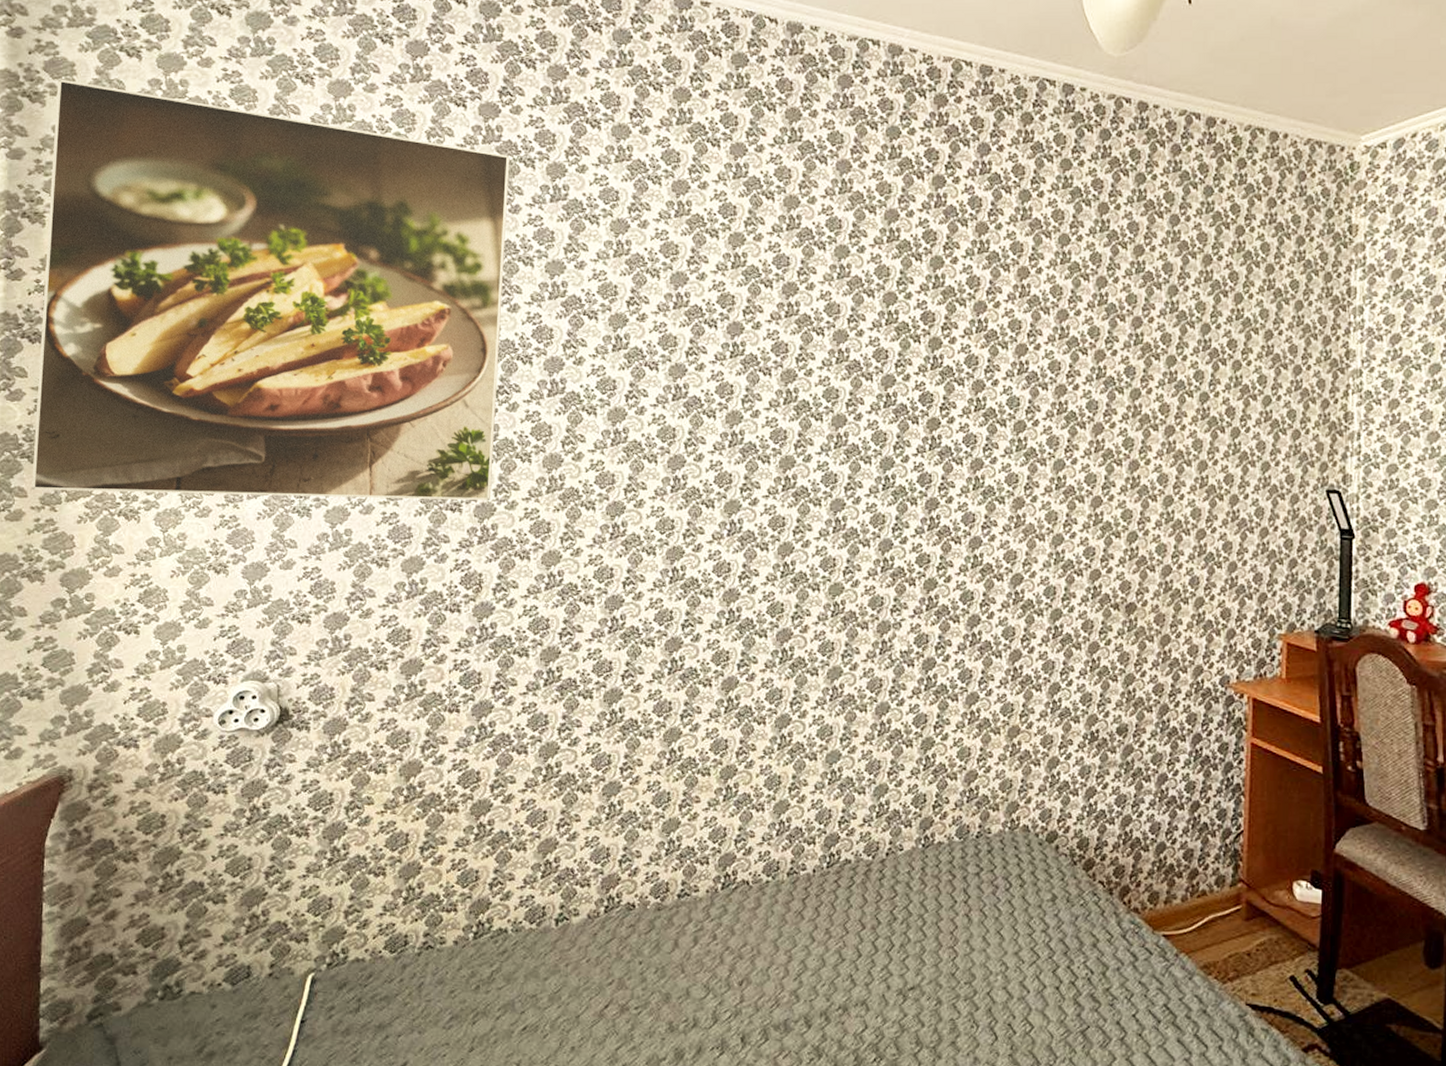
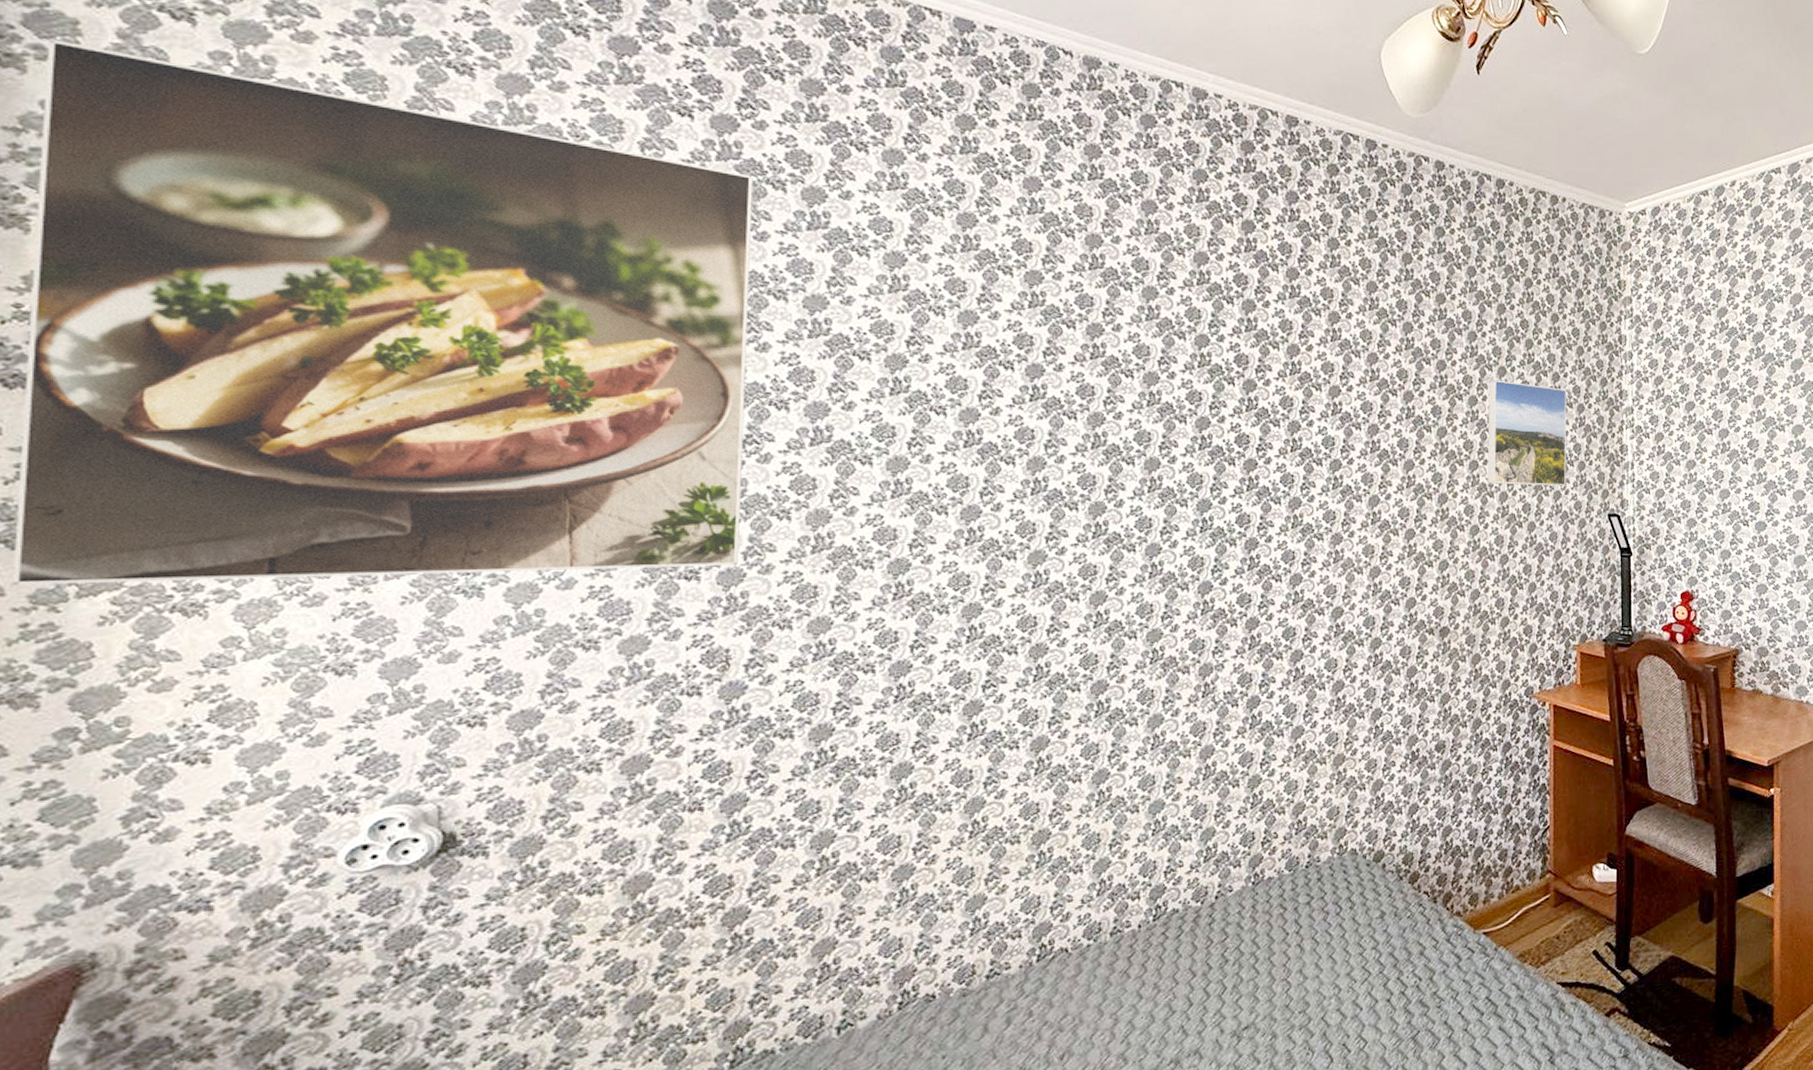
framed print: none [1184,338,1281,457] -> present [1487,380,1567,487]

